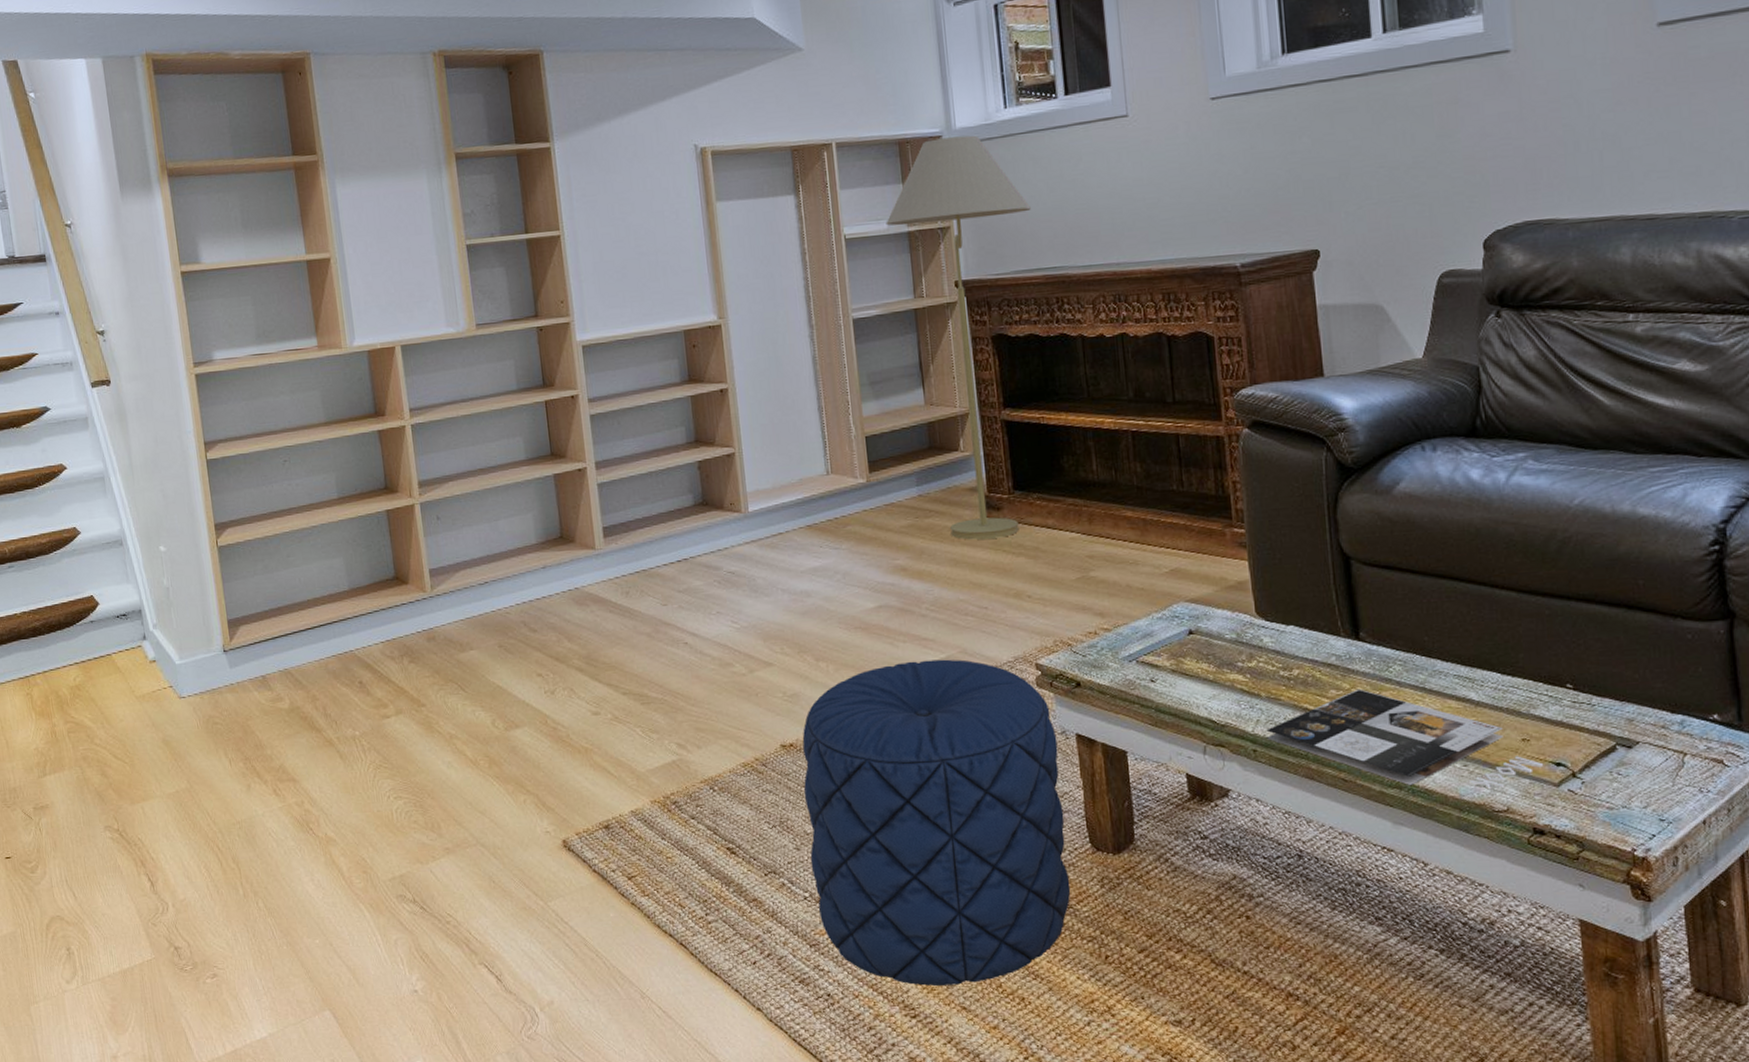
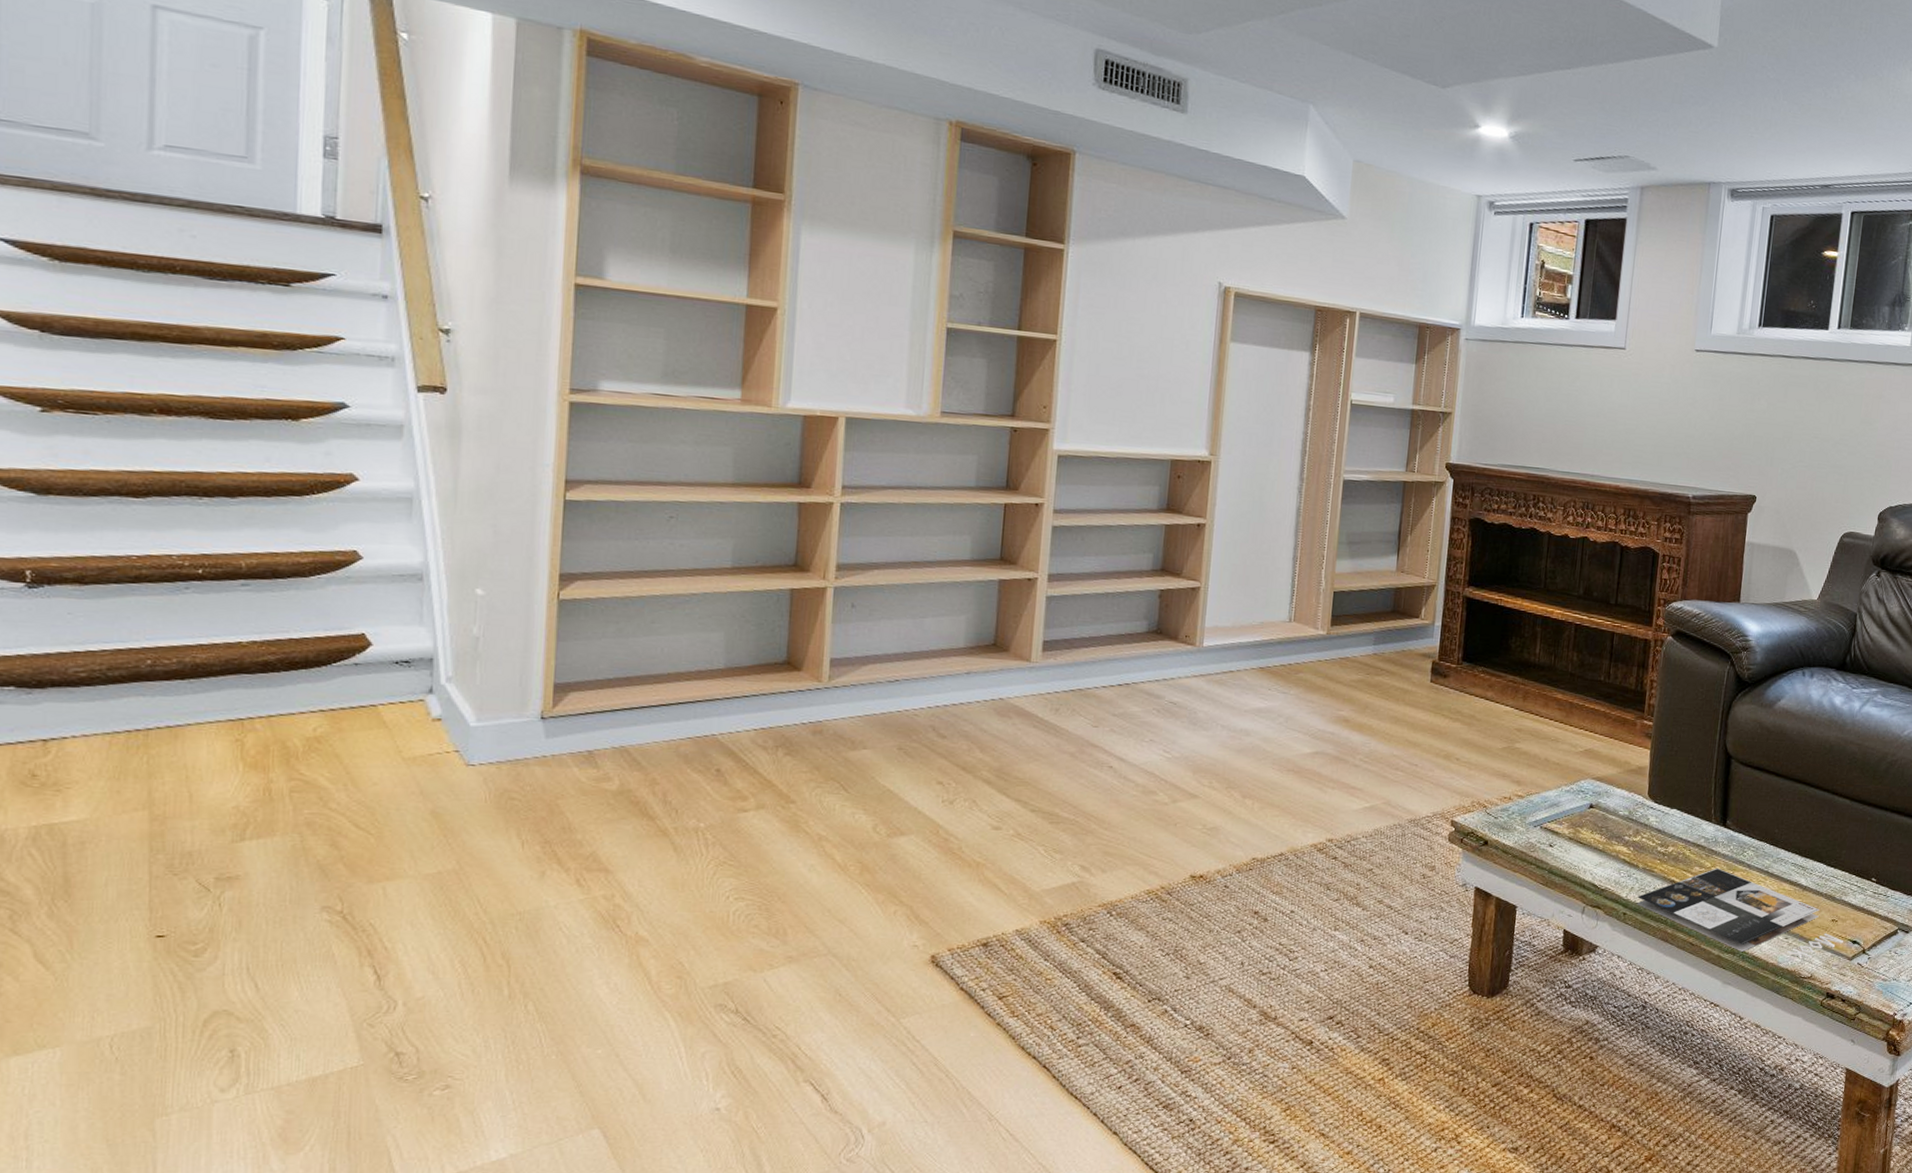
pouf: present [802,659,1071,987] -> none [1197,807,1458,1114]
floor lamp: present [886,135,1031,540] -> none [1393,330,1527,703]

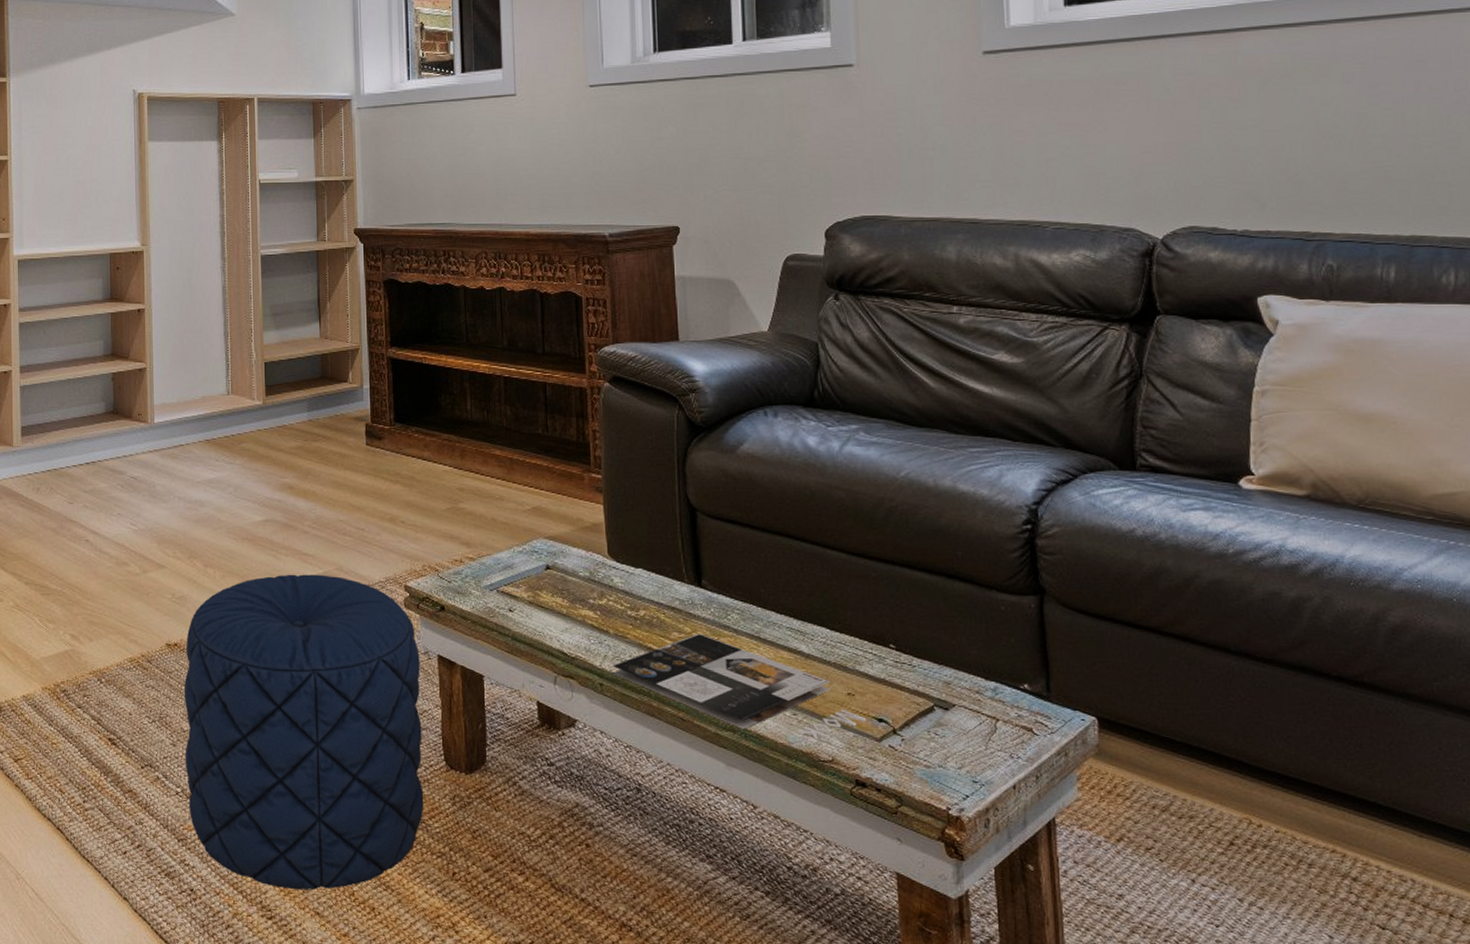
pouf: none [1197,807,1458,1114] -> present [183,574,424,890]

